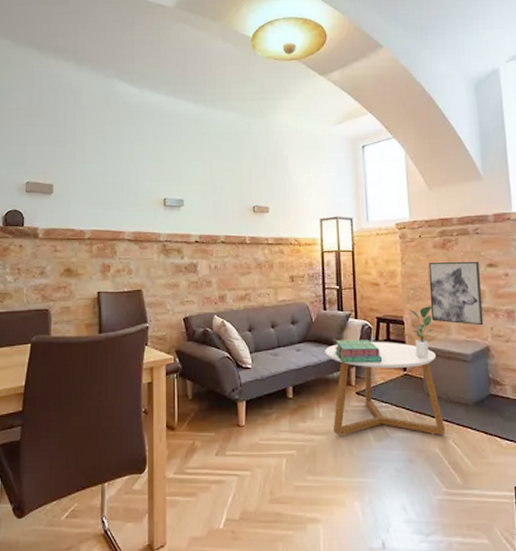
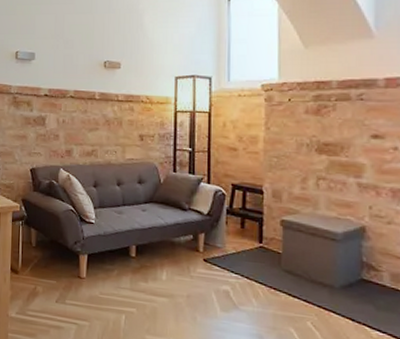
coffee table: present [325,341,446,435] -> none [172,208,304,315]
stack of books: present [335,340,383,363] -> none [183,204,236,232]
potted plant: present [409,306,434,358] -> none [270,176,299,232]
wall art: present [428,261,484,326] -> none [296,128,362,203]

